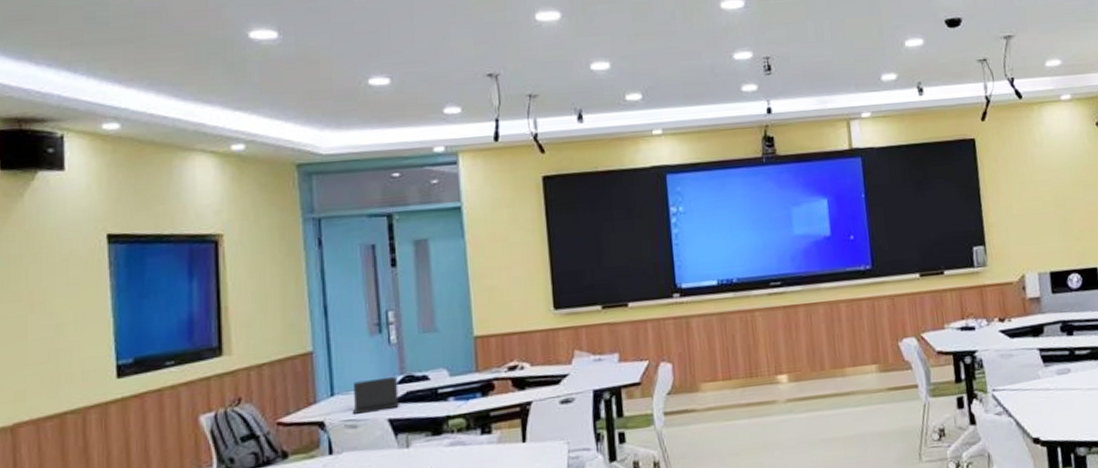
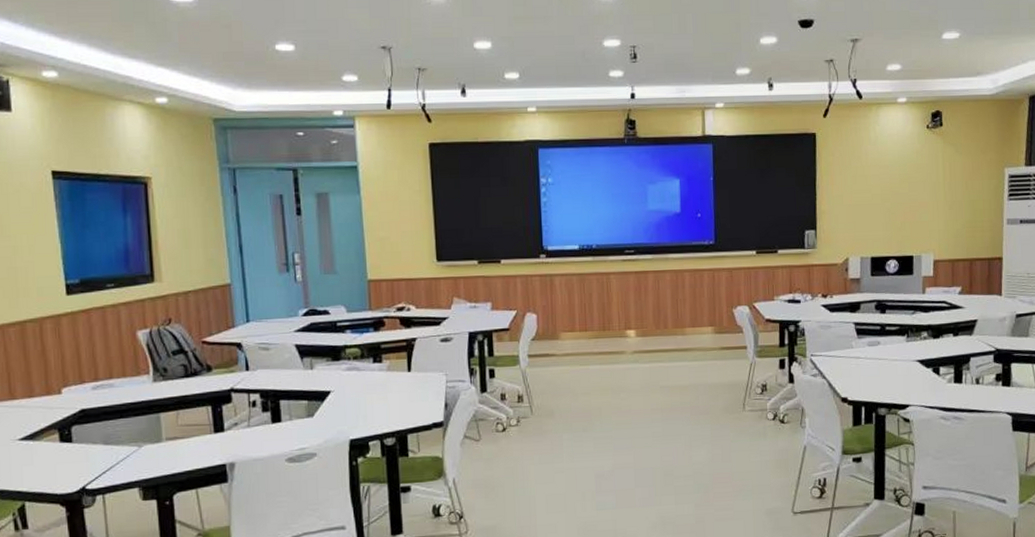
laptop: present [353,376,399,414] -> none [266,309,304,339]

